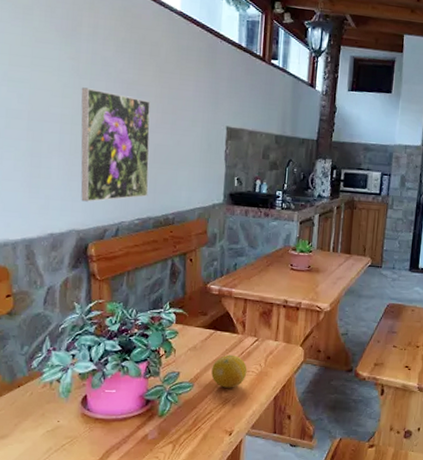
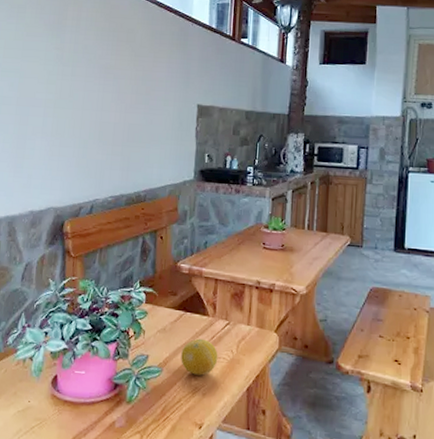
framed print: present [80,87,151,202] -> none [59,74,126,181]

